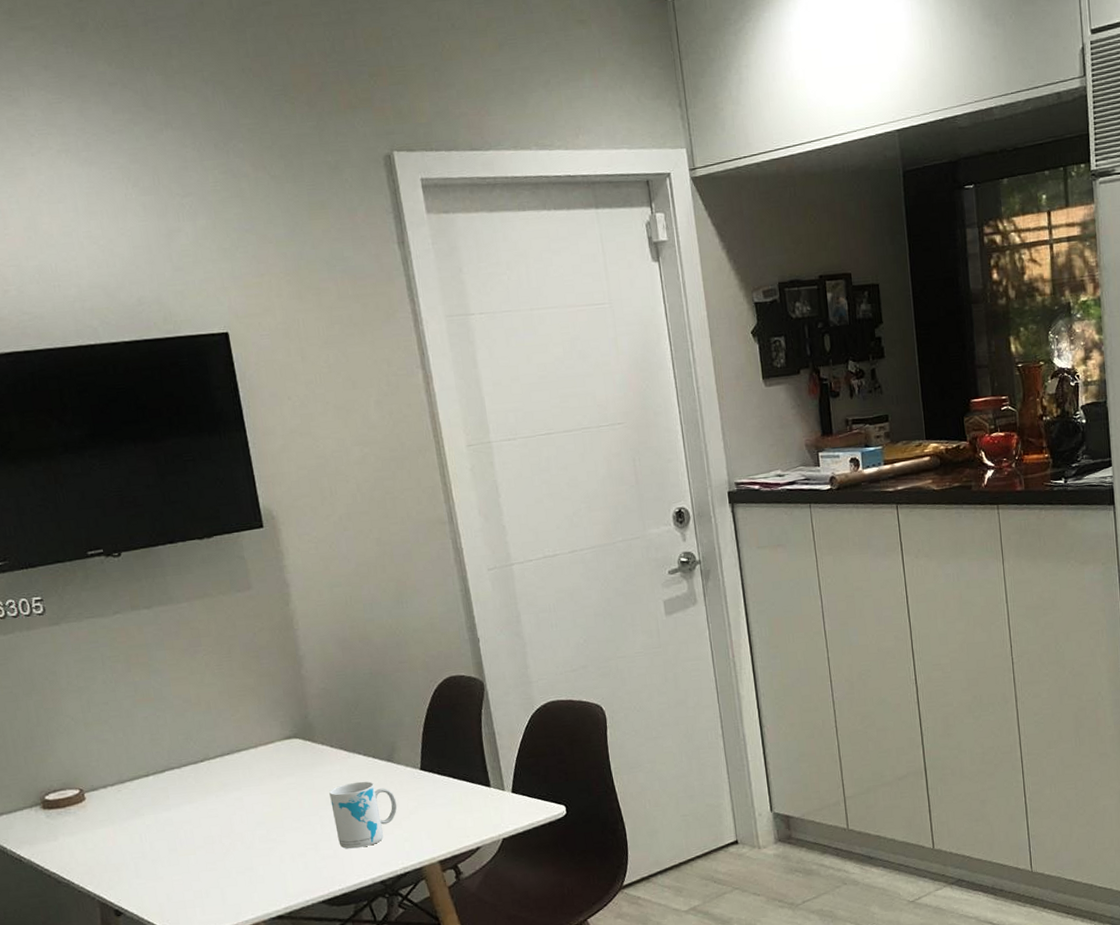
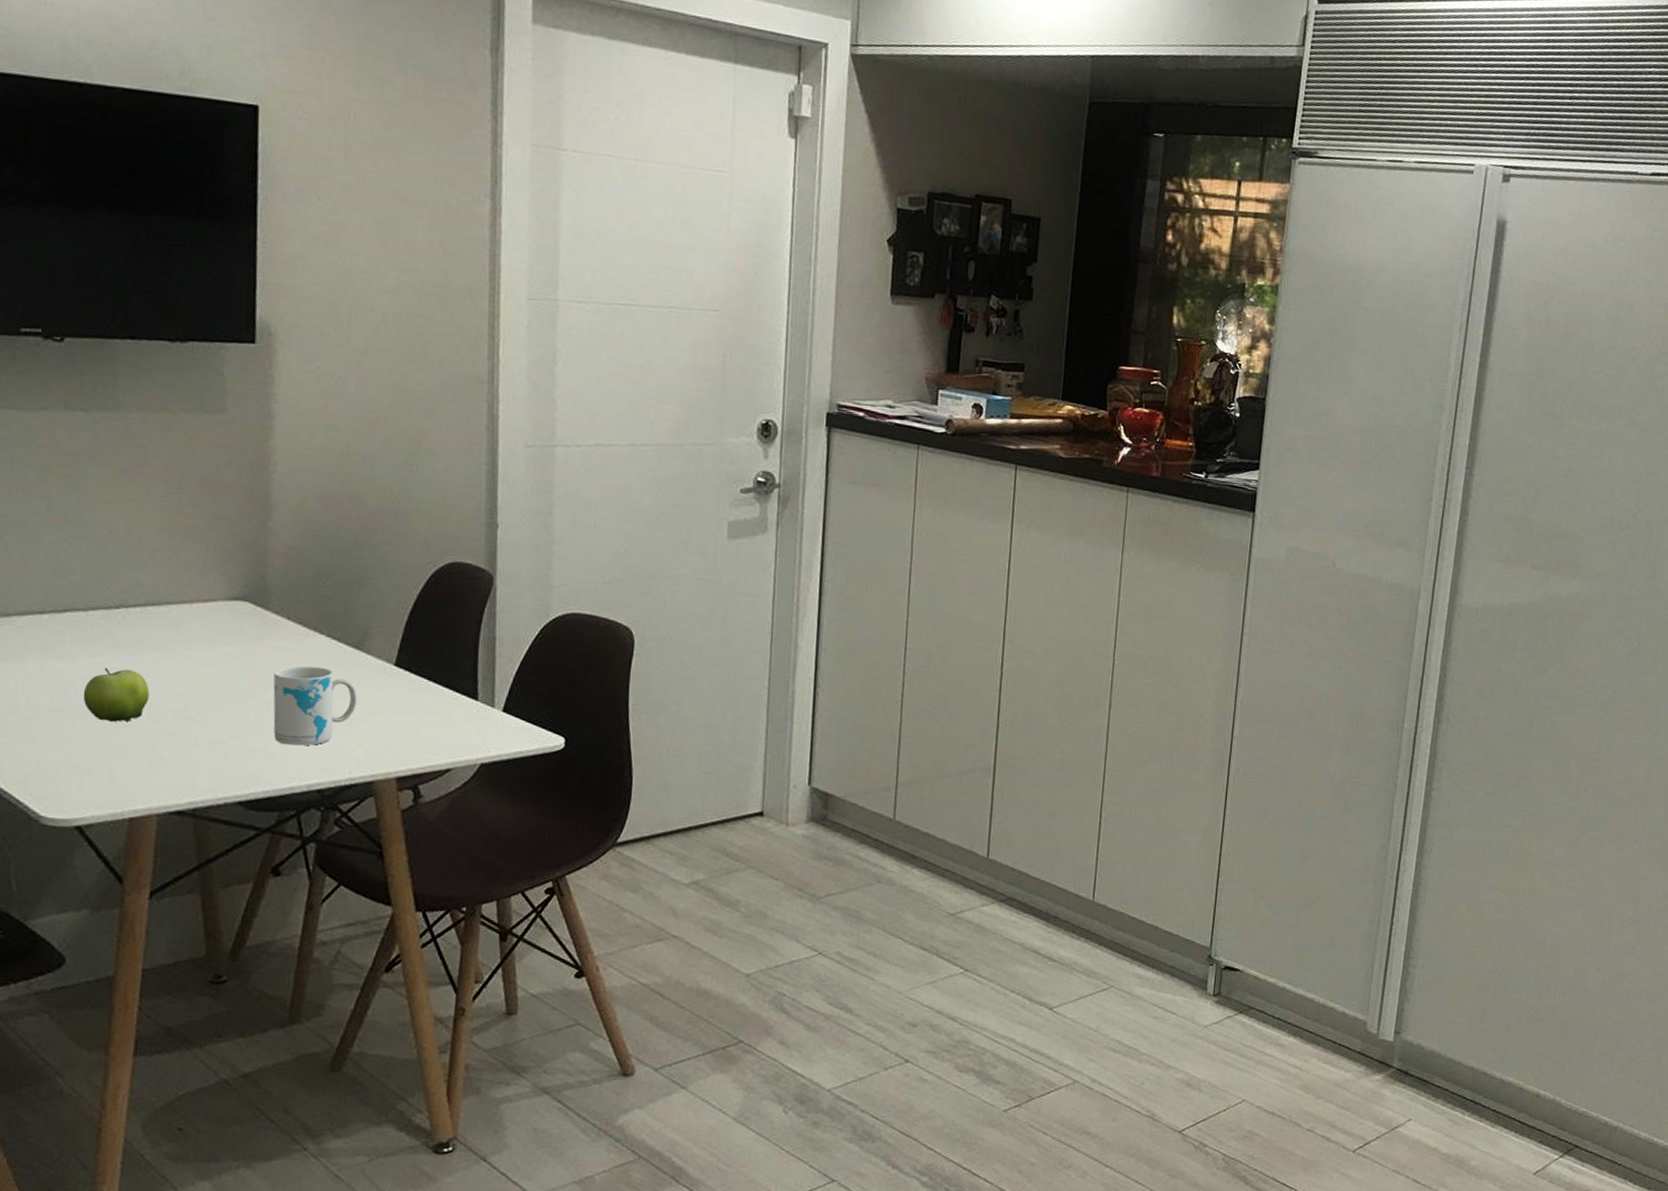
fruit: none [190,809,240,854] -> present [83,668,150,722]

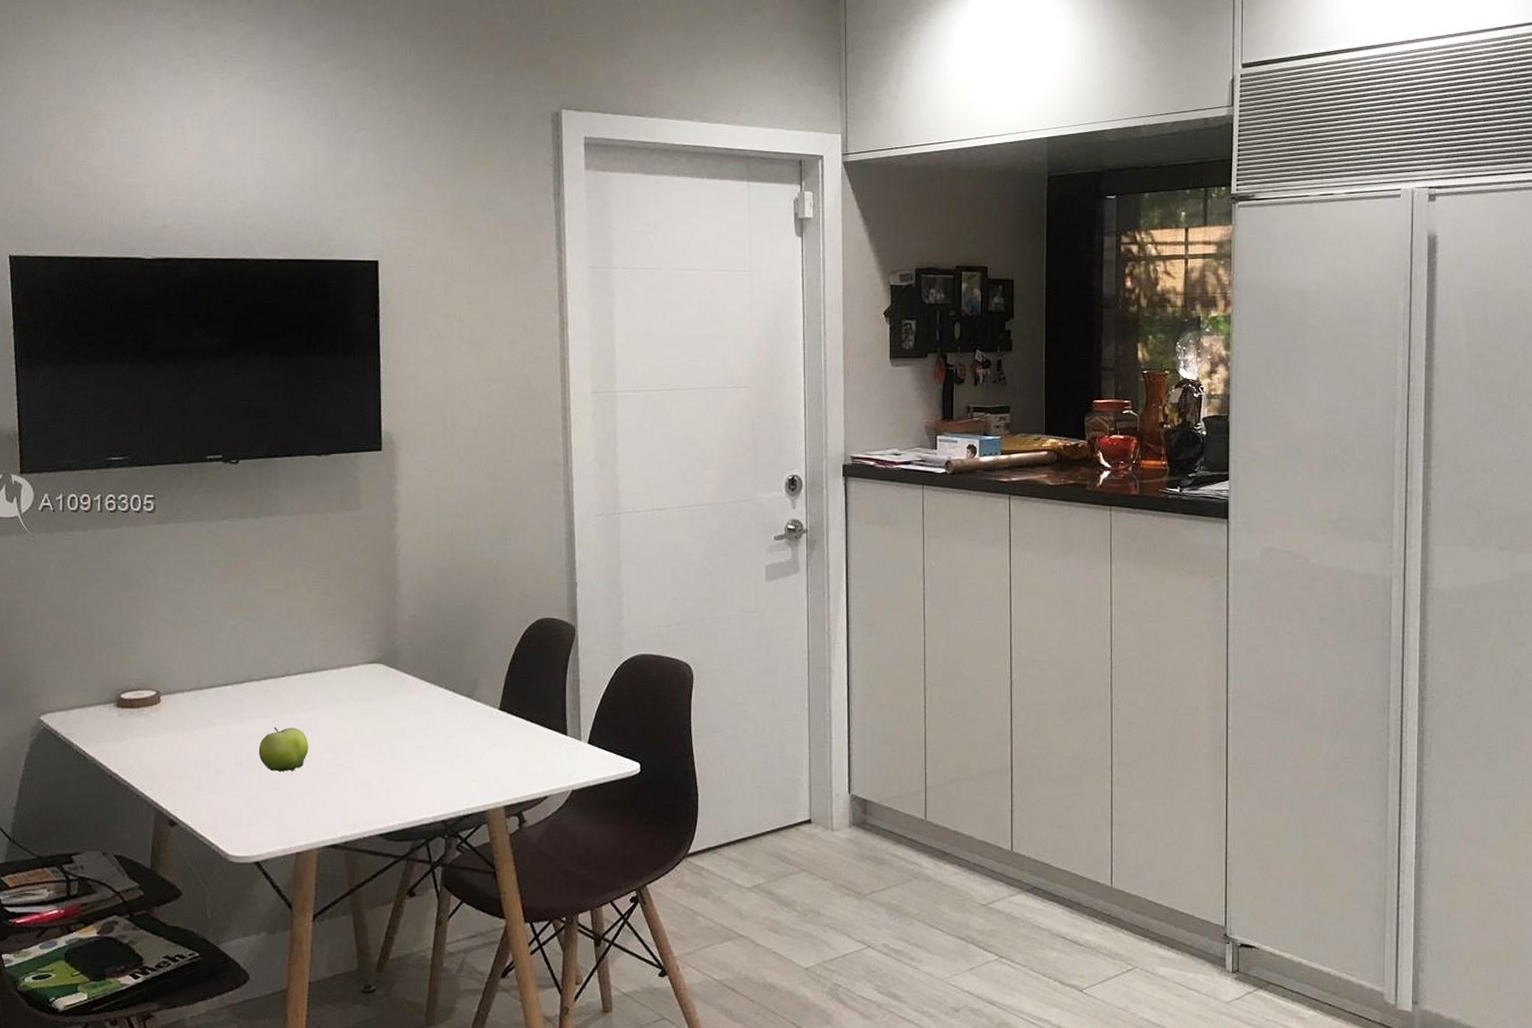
mug: present [273,665,357,746] -> none [404,715,471,783]

